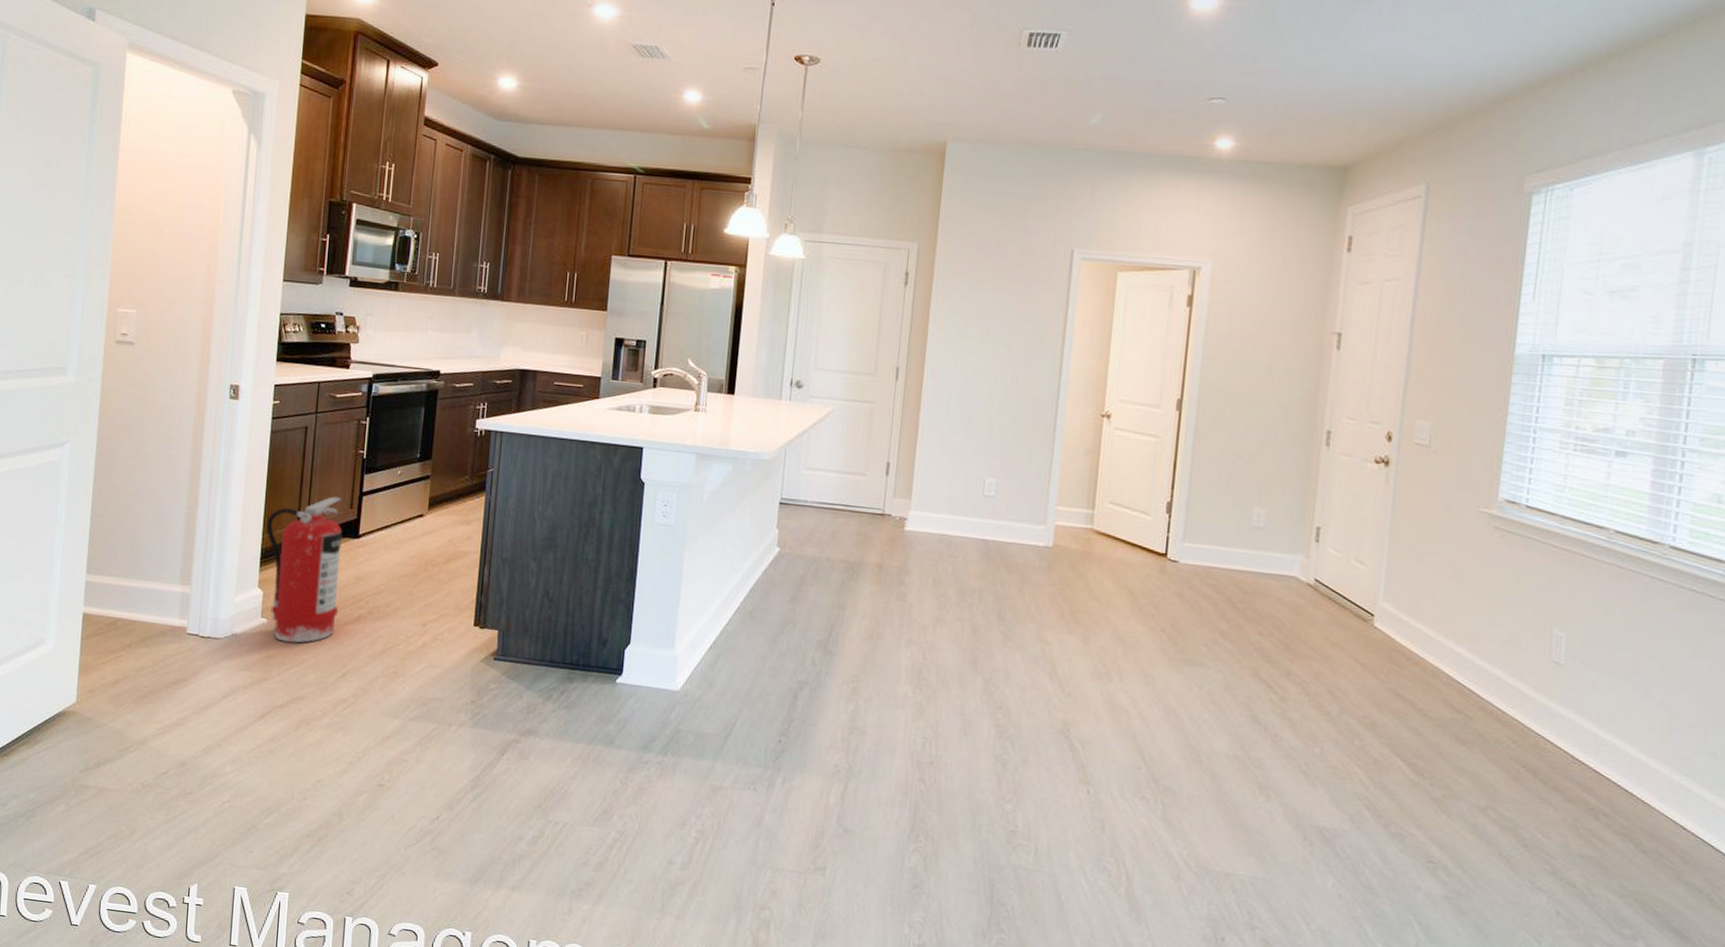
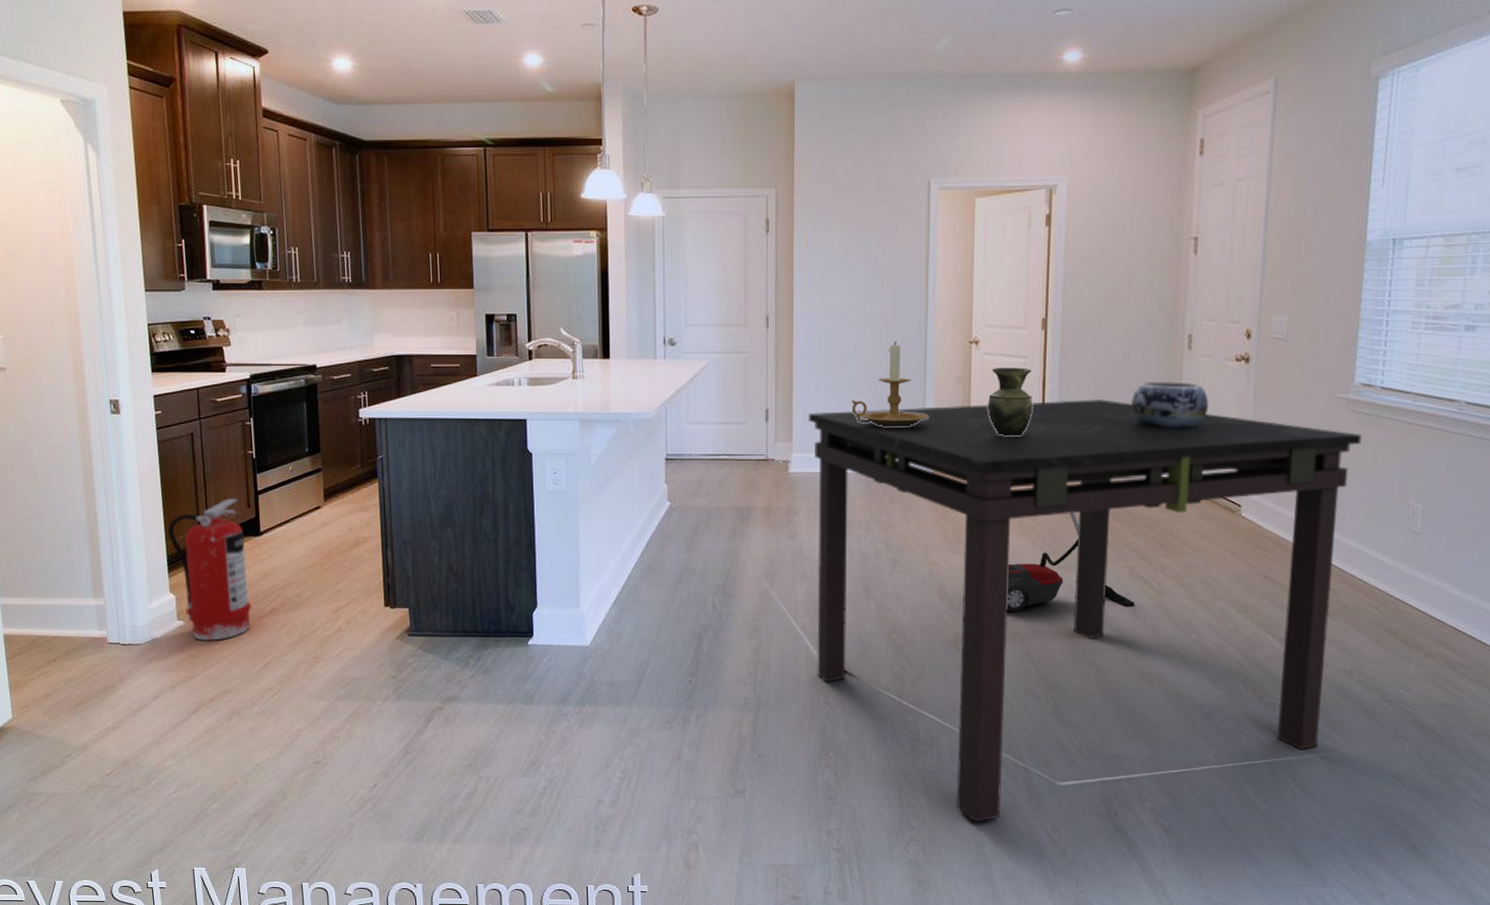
dining table: none [914,471,1504,932] -> present [808,399,1362,822]
candle holder: none [975,407,1053,496] -> present [851,341,928,427]
vase: none [1115,444,1163,517] -> present [988,367,1033,435]
vacuum cleaner: none [1119,603,1257,711] -> present [1006,513,1136,613]
decorative bowl: none [1263,474,1345,528] -> present [1130,380,1209,429]

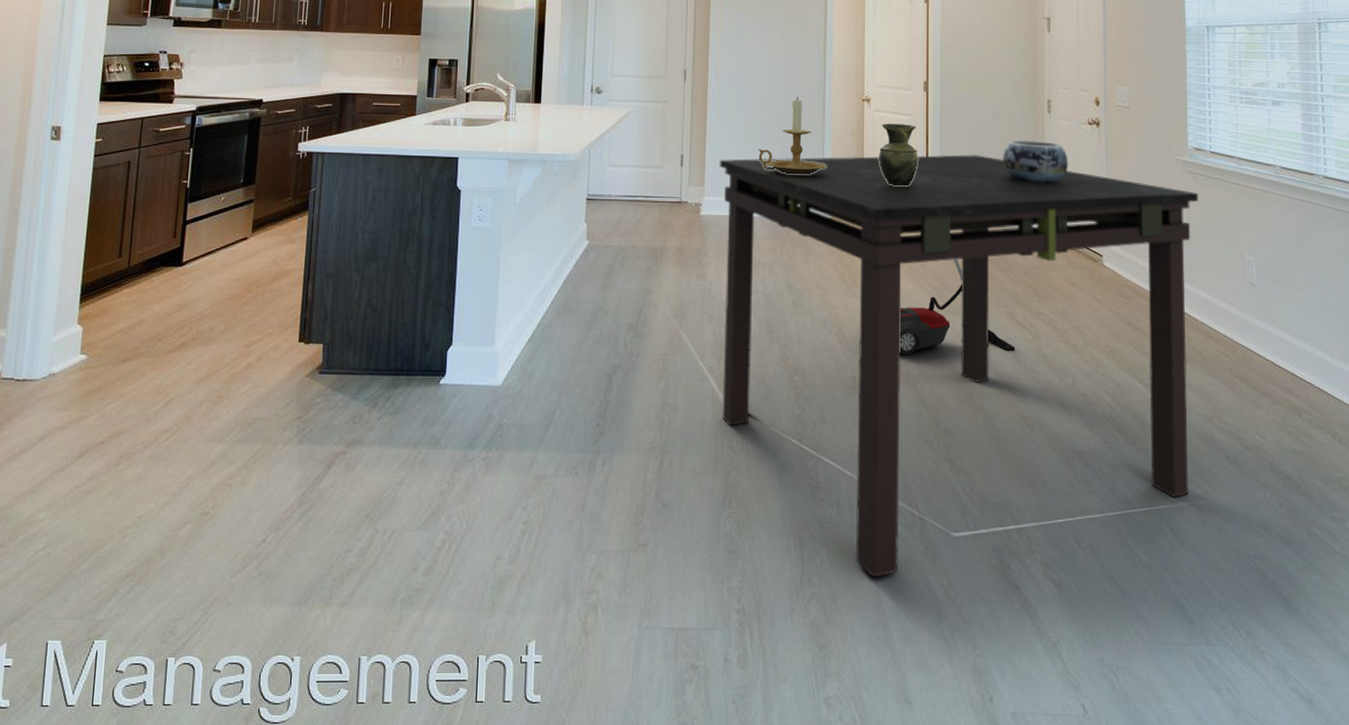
fire extinguisher: present [167,498,251,641] -> none [86,227,165,377]

